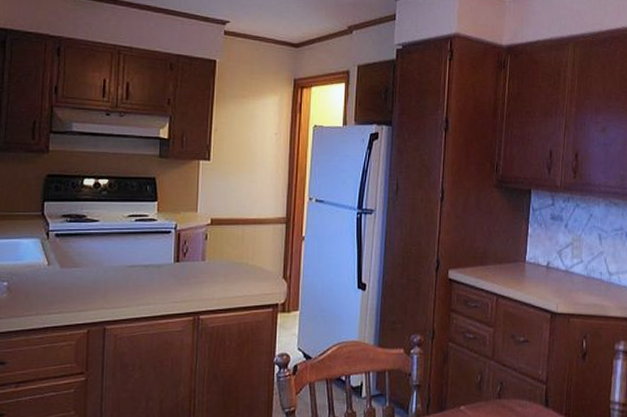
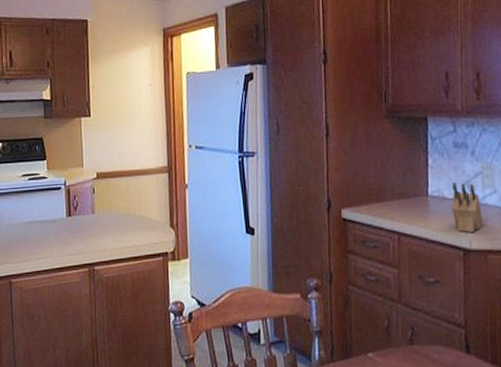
knife block: none [544,251,569,298] -> present [451,182,483,233]

